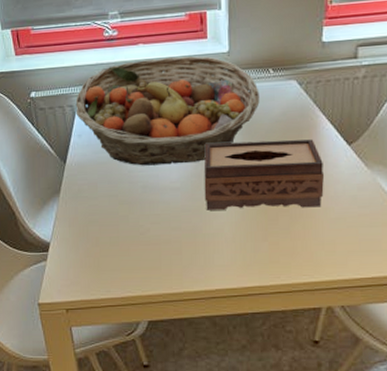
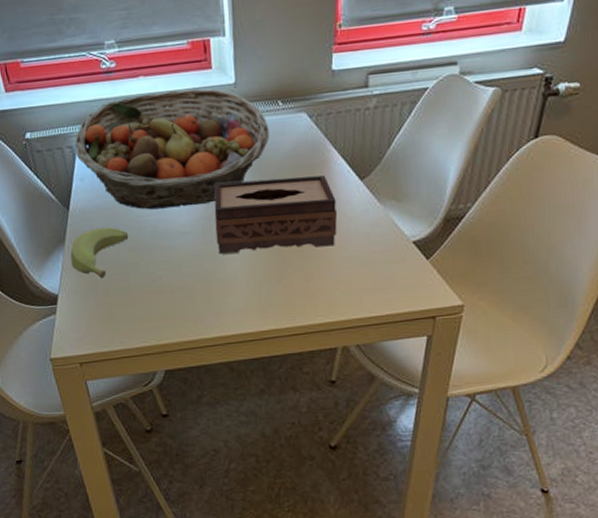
banana: none [64,181,121,229] -> present [70,227,129,279]

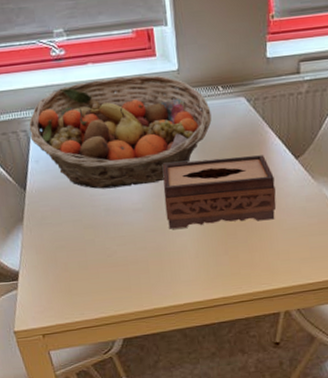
banana: present [70,227,129,279] -> none [29,206,84,255]

